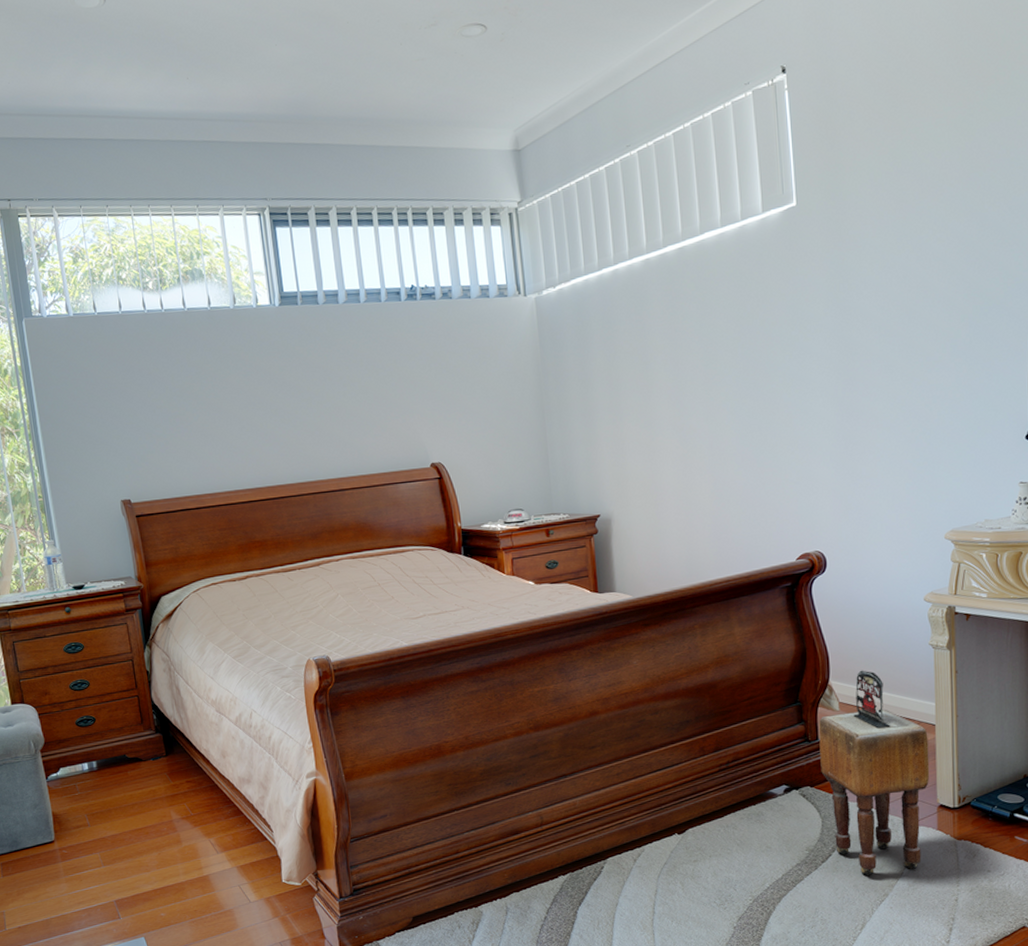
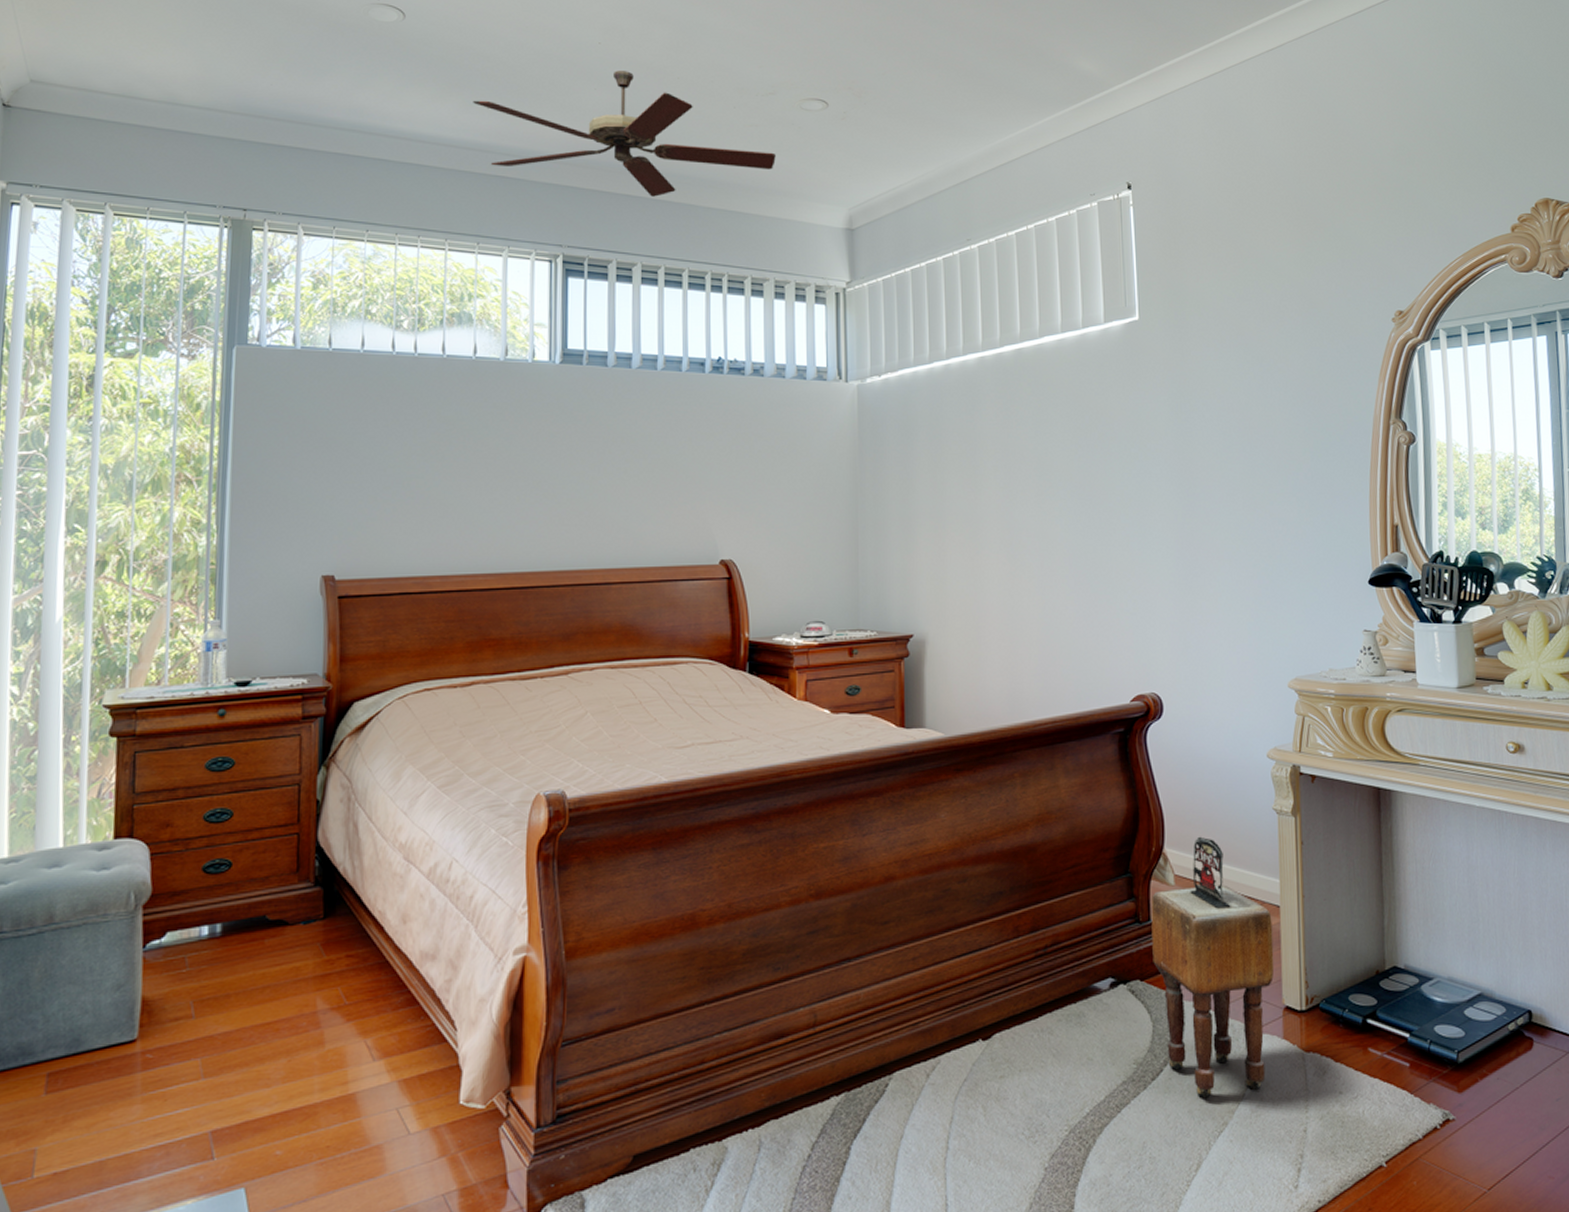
ceiling fan: none [174,22,444,143] -> present [473,71,776,197]

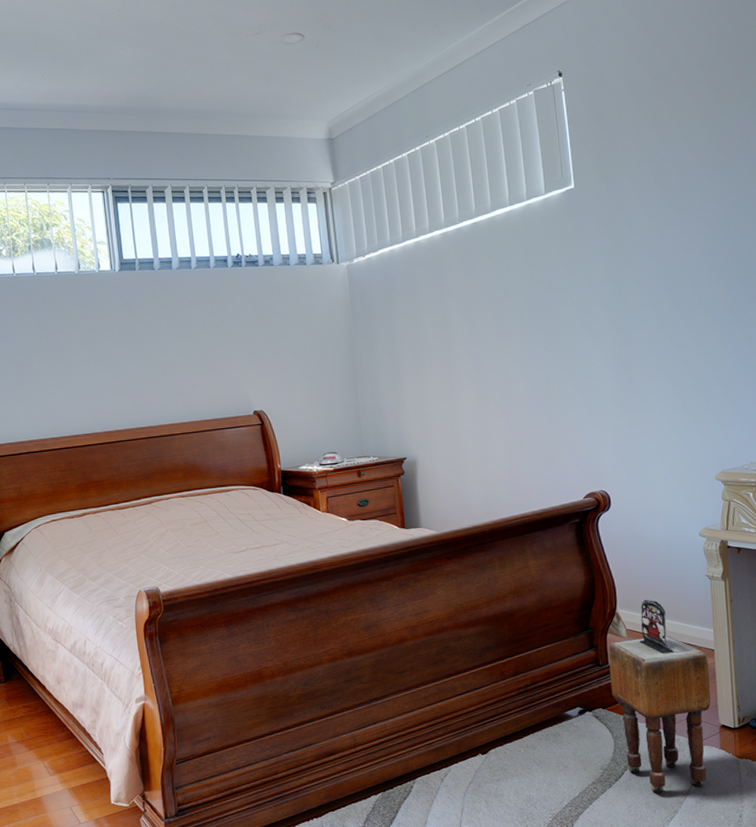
ceiling fan: present [473,71,776,197] -> none [31,30,266,131]

